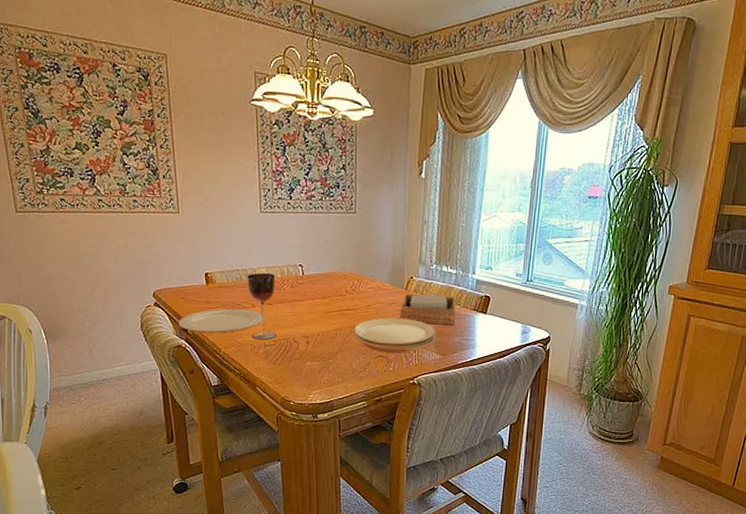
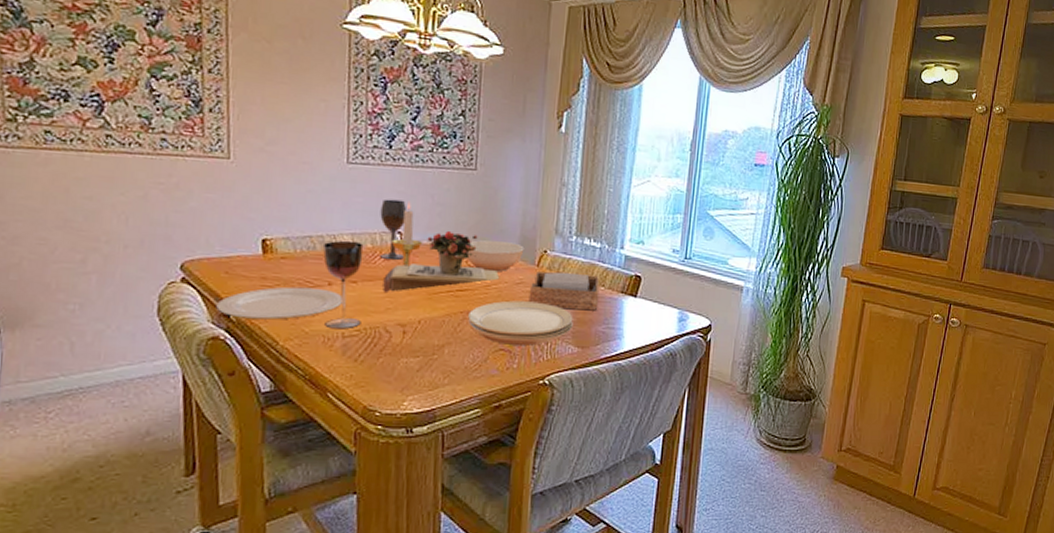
wine glass: none [286,239,306,287] -> present [380,199,408,260]
flower arrangement: none [291,262,377,312] -> present [383,230,500,292]
candlestick: none [295,241,318,292] -> present [391,202,423,267]
bowl: none [351,270,395,295] -> present [466,240,525,272]

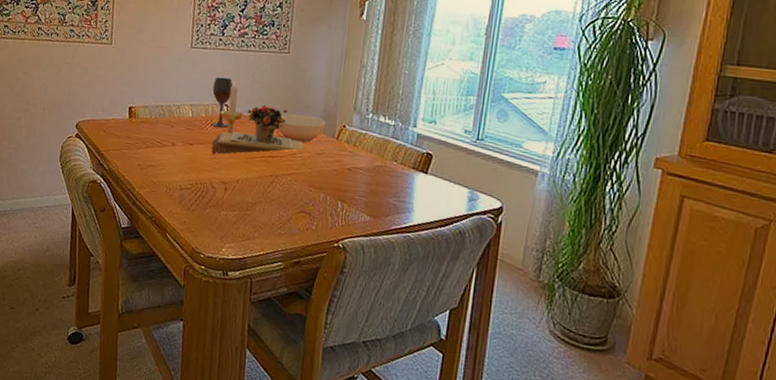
plate: present [216,286,343,320] -> none [96,145,182,171]
wineglass: present [322,240,364,329] -> none [168,110,199,183]
plate: present [468,300,573,346] -> none [276,168,367,211]
napkin holder: present [528,271,600,311] -> none [327,144,392,184]

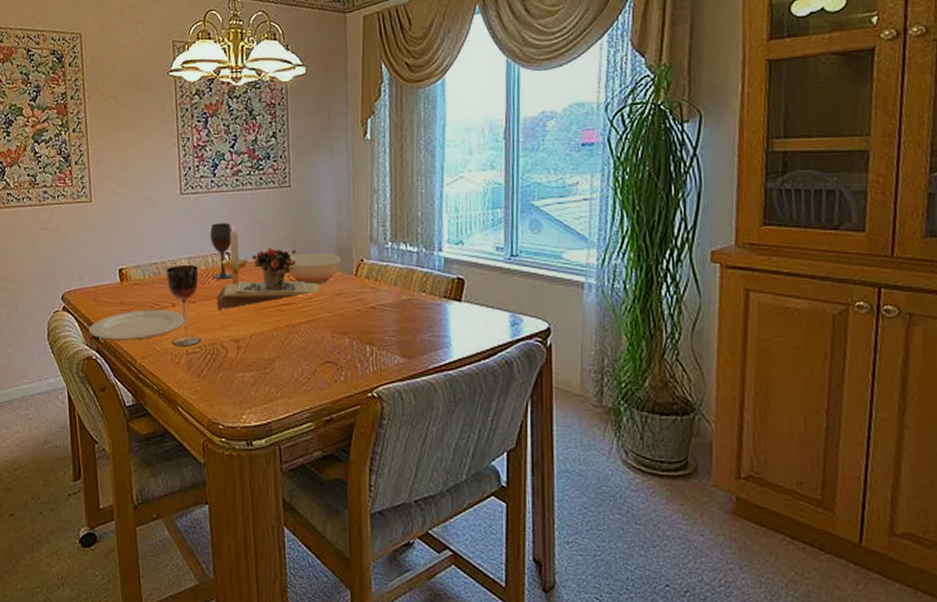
plate: none [96,145,182,171] -> present [89,309,185,340]
wineglass: none [168,110,199,183] -> present [165,264,201,347]

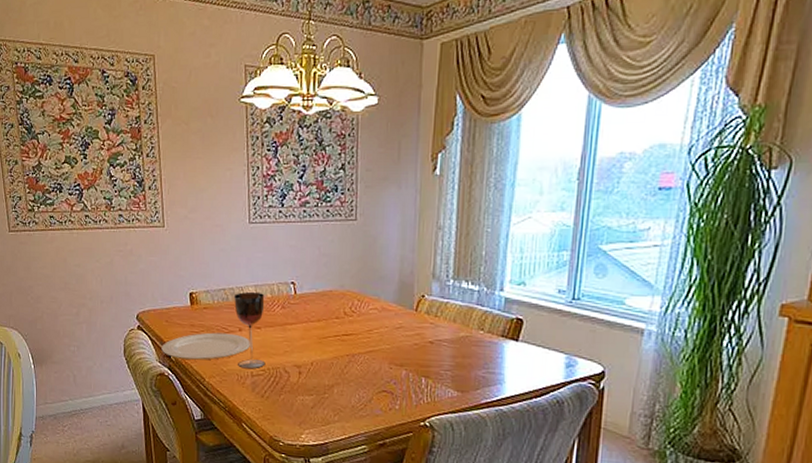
wine glass: present [210,223,233,279] -> none [276,253,299,307]
flower arrangement: present [217,247,321,310] -> none [281,279,381,337]
candlestick: present [221,224,249,285] -> none [286,255,313,313]
bowl: present [288,254,341,284] -> none [350,287,403,317]

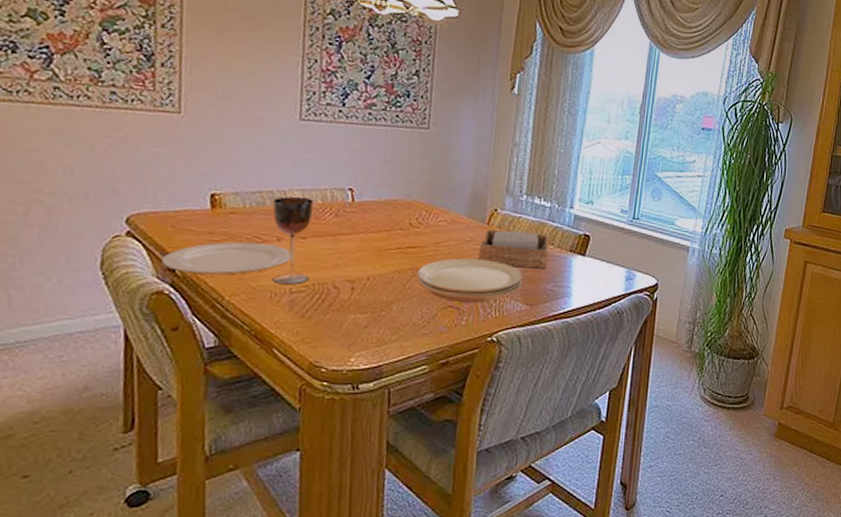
plate: none [353,344,452,388] -> present [417,258,522,303]
napkin holder: none [408,316,479,355] -> present [478,230,549,269]

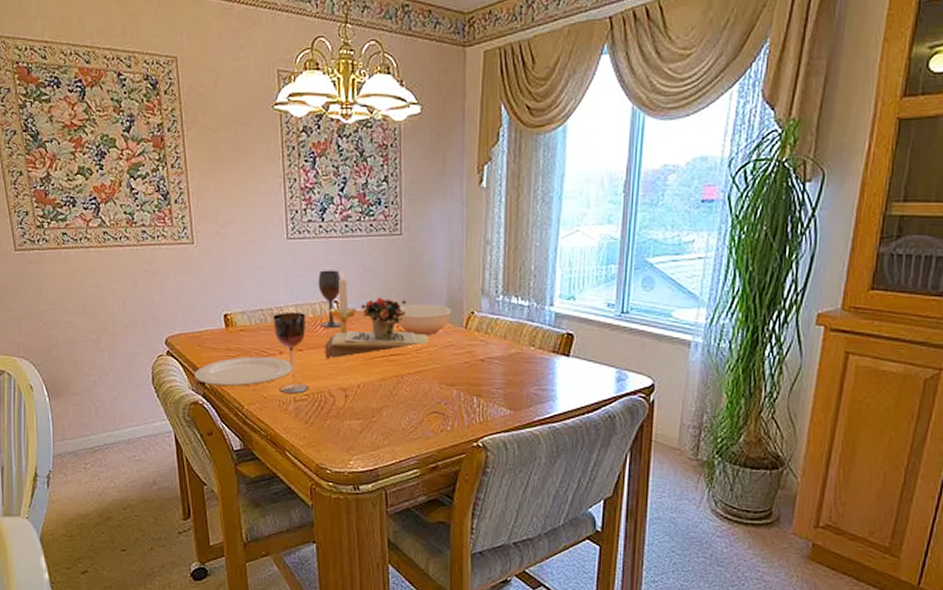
wine glass: none [330,156,359,216] -> present [318,270,341,327]
flower arrangement: none [332,188,450,249] -> present [325,297,430,359]
candlestick: none [342,159,374,223] -> present [330,272,357,334]
bowl: none [417,198,475,230] -> present [397,305,452,336]
plate: present [417,258,522,303] -> none [402,363,504,408]
napkin holder: present [478,230,549,269] -> none [458,333,530,372]

